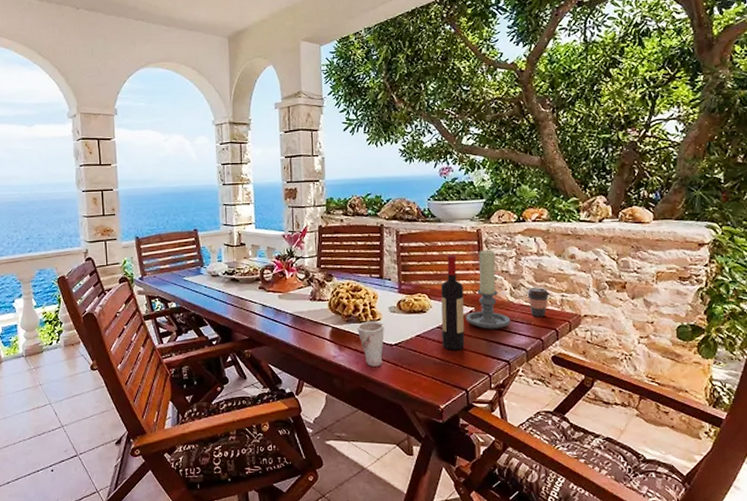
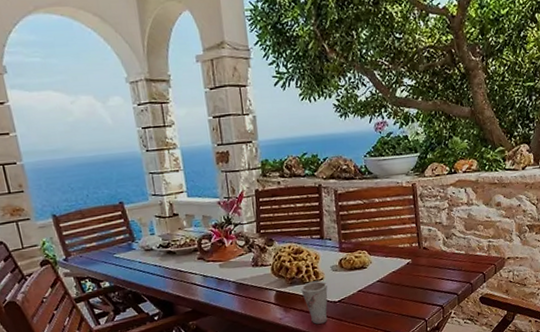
wine bottle: present [440,255,465,351] -> none [379,210,403,301]
candle holder: present [465,250,511,330] -> none [402,203,444,279]
coffee cup: present [526,287,550,317] -> none [457,235,479,263]

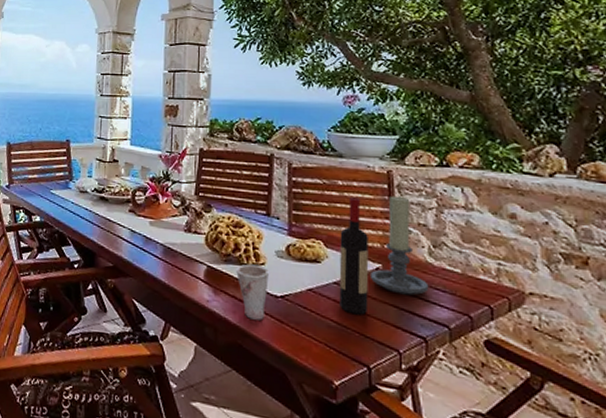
wine bottle: none [379,210,403,301] -> present [339,197,369,315]
candle holder: none [402,203,444,279] -> present [369,195,429,296]

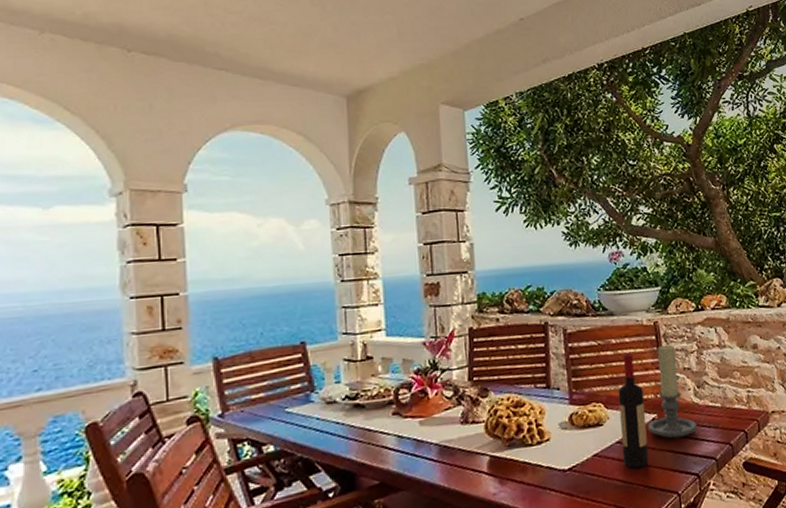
cup: present [236,264,270,320] -> none [521,442,556,501]

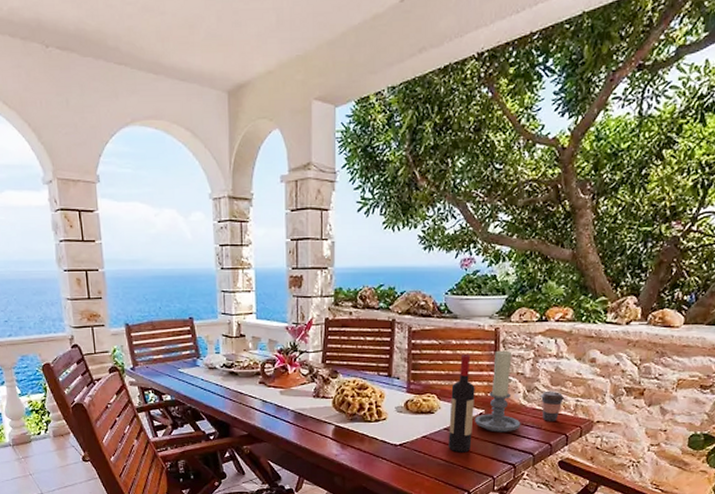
coffee cup: none [711,383,736,419] -> present [540,390,565,421]

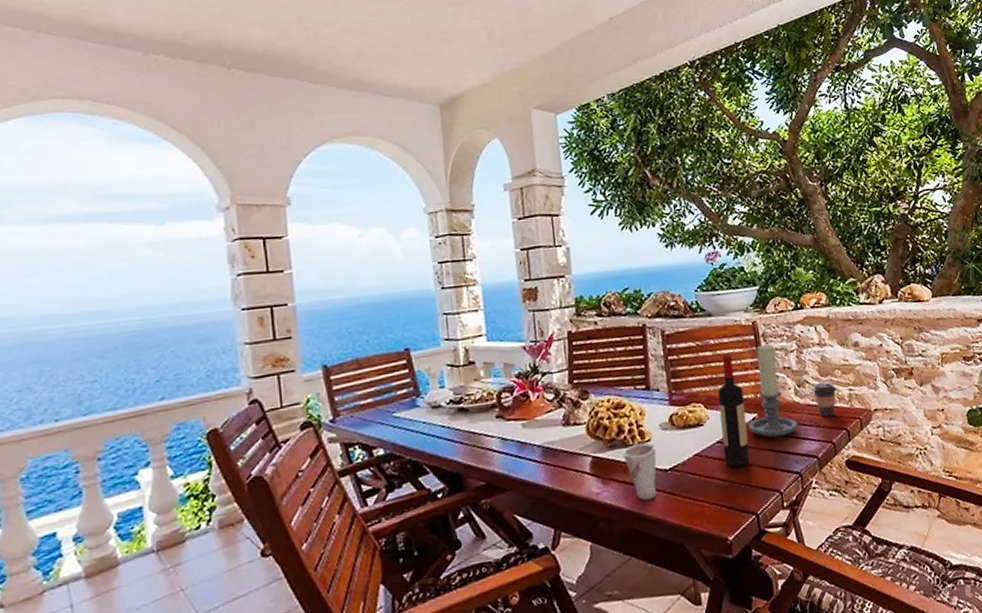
cup: none [361,420,391,466] -> present [623,442,657,500]

